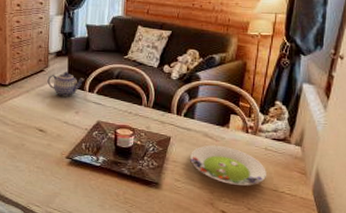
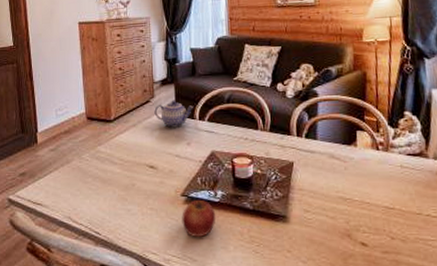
apple: none [65,163,96,195] -> present [182,200,216,237]
salad plate: present [190,145,266,186] -> none [318,167,407,211]

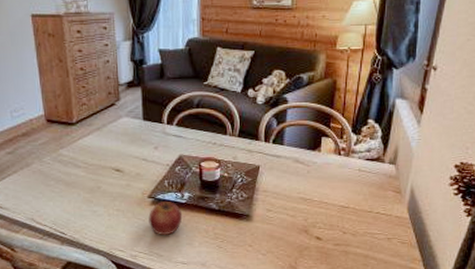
teapot: present [154,100,193,128] -> none [120,103,161,132]

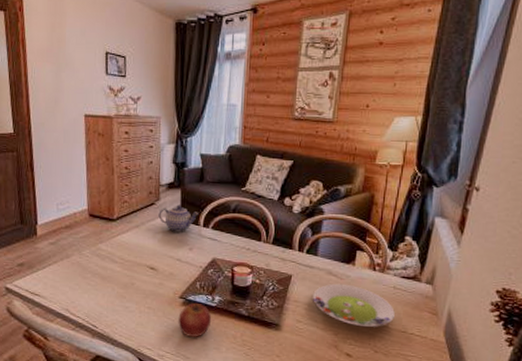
teapot: none [120,103,161,132] -> present [158,204,199,232]
salad plate: none [281,170,361,210] -> present [313,283,395,327]

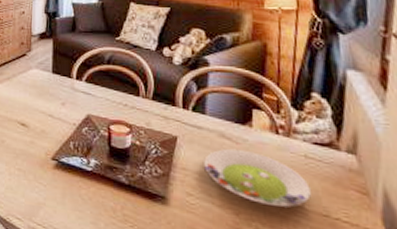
teapot: present [158,204,199,232] -> none [30,55,71,85]
apple: present [178,303,212,337] -> none [50,166,88,208]

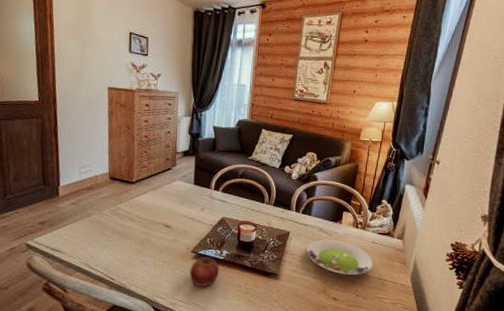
apple: none [50,166,88,208] -> present [189,257,220,287]

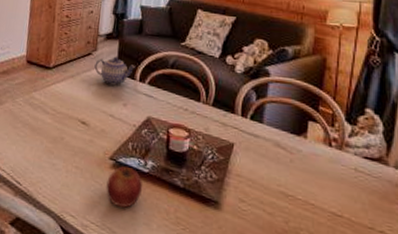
teapot: none [174,170,210,195] -> present [94,56,135,86]
salad plate: present [306,239,373,275] -> none [258,158,358,219]

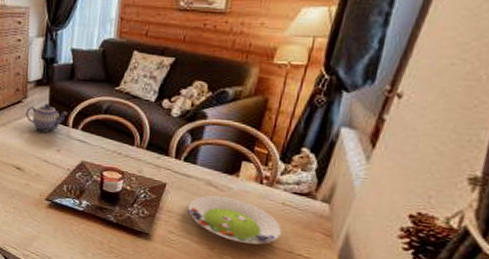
apple: present [106,166,143,208] -> none [44,206,79,240]
salad plate: none [258,158,358,219] -> present [188,195,282,245]

